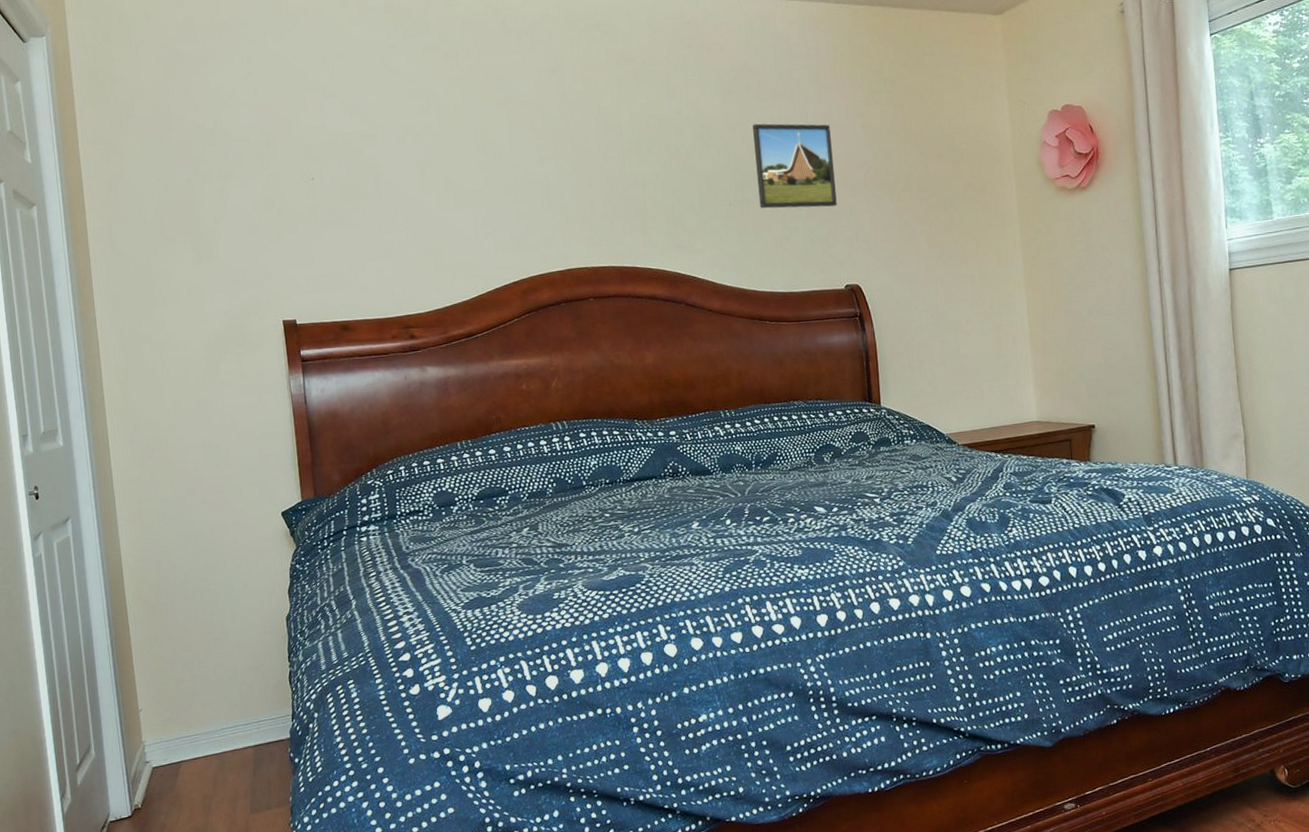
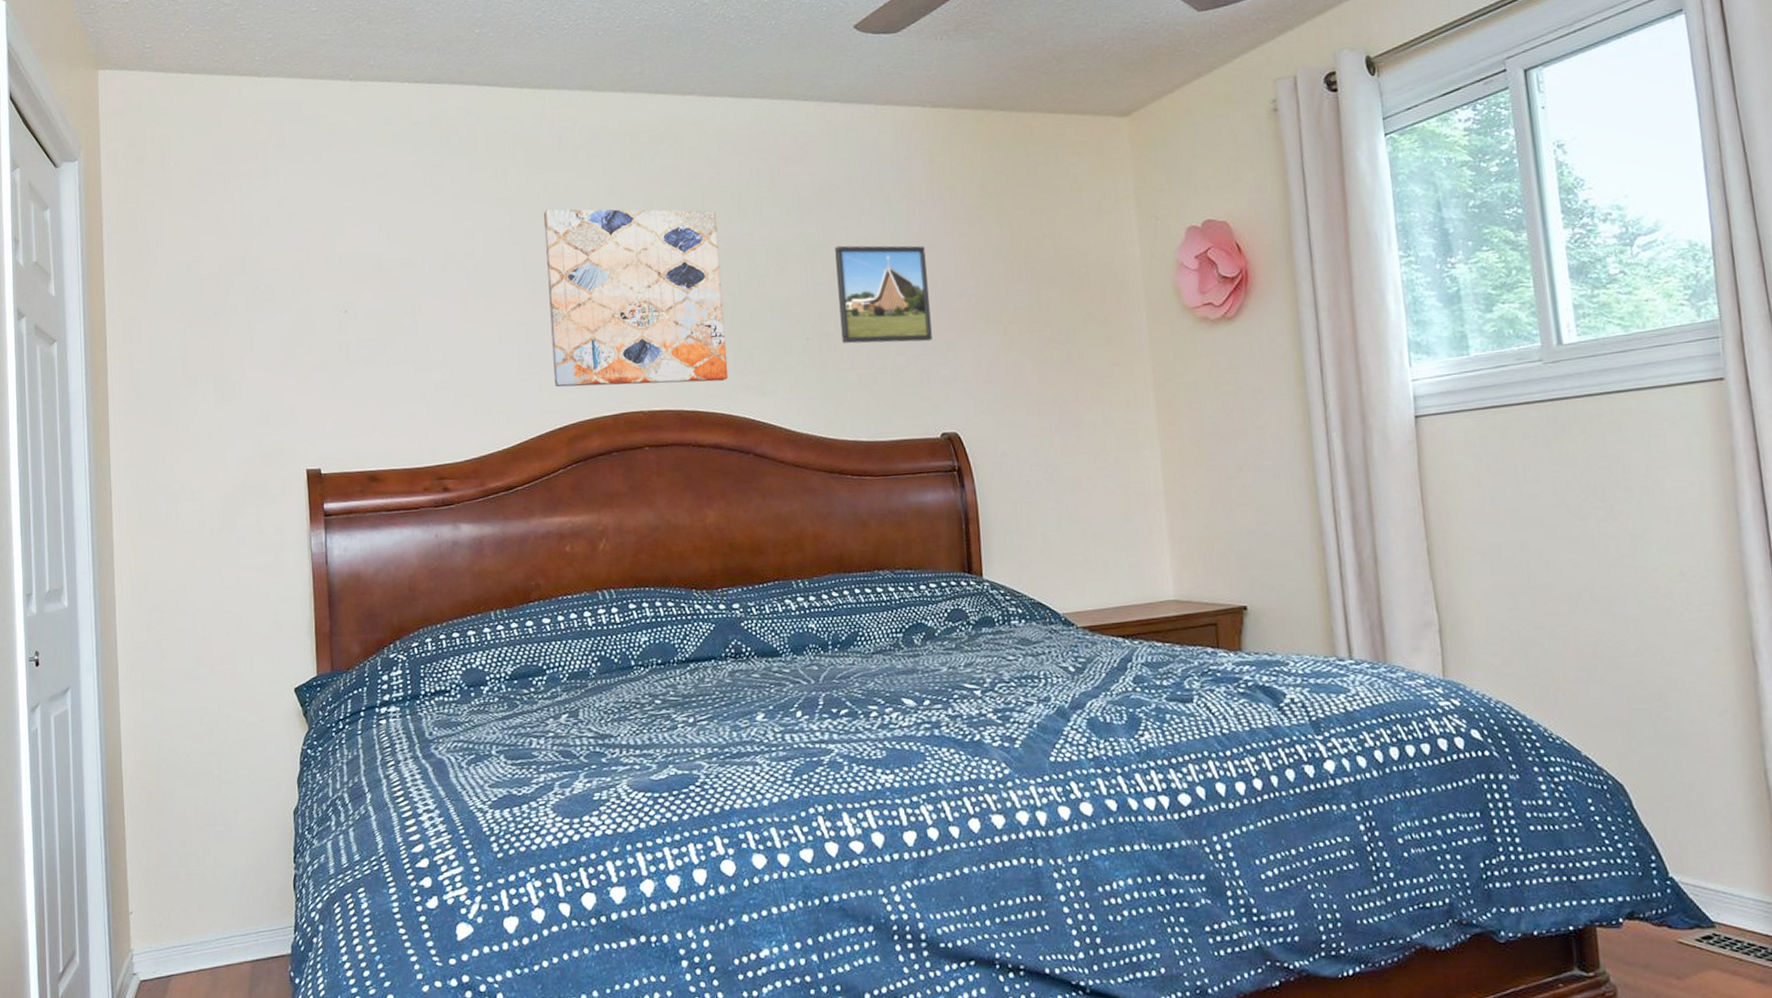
wall art: none [492,87,662,247] -> present [543,208,729,388]

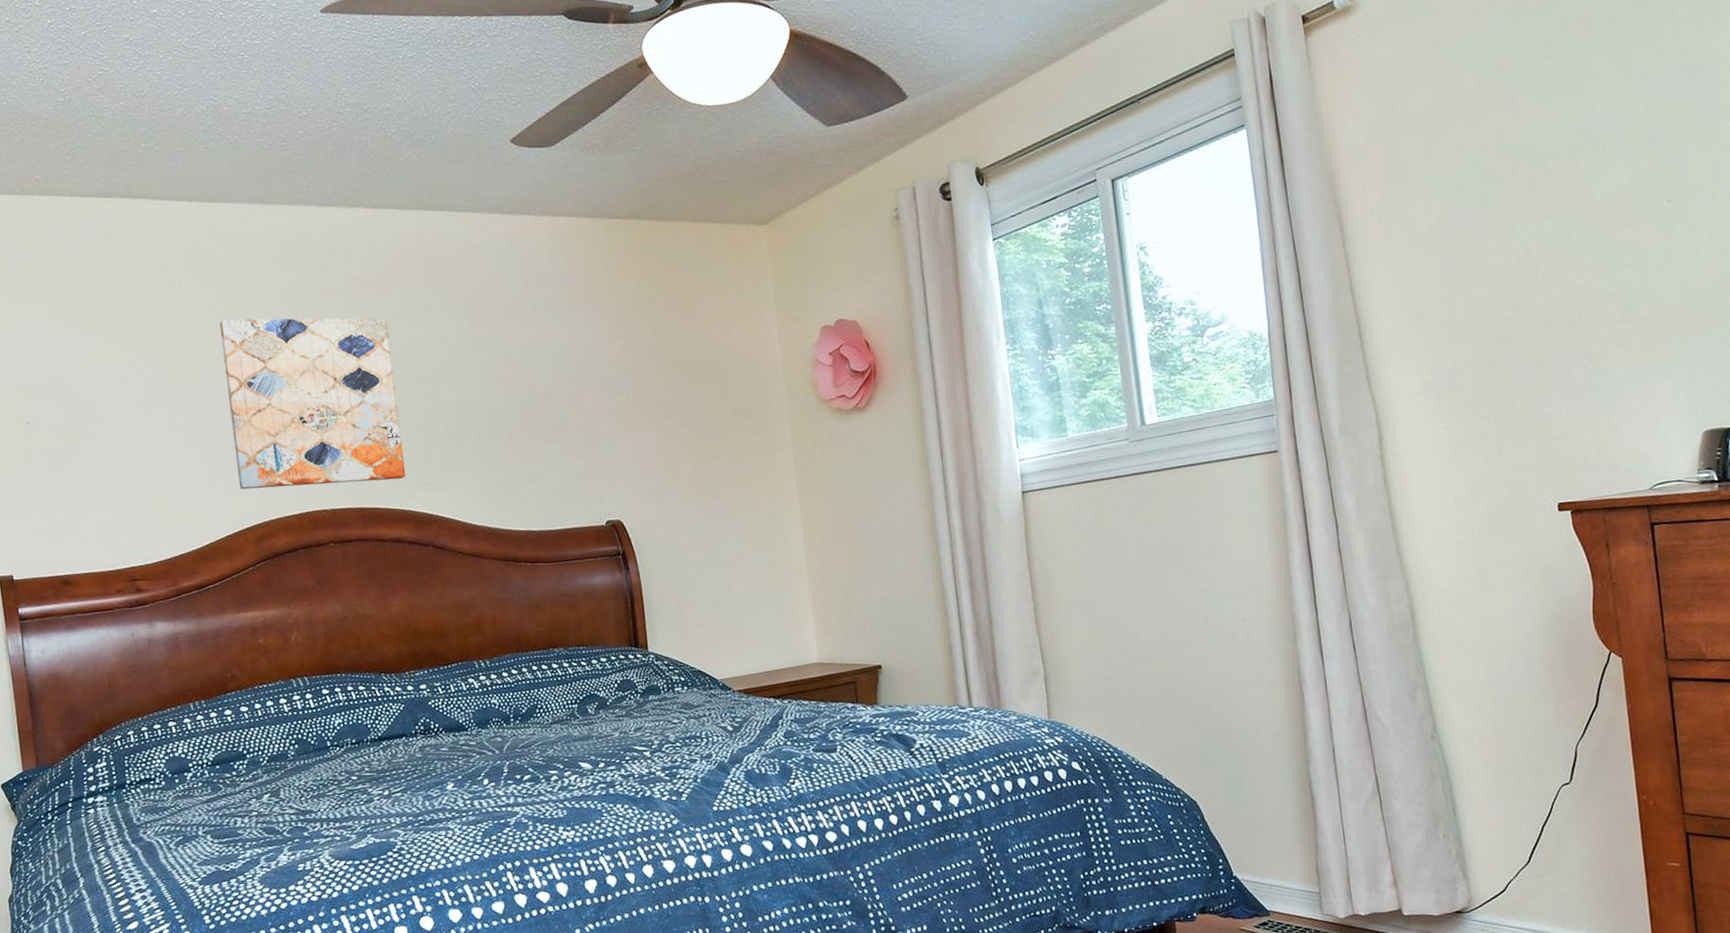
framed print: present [835,245,932,344] -> none [501,348,595,441]

